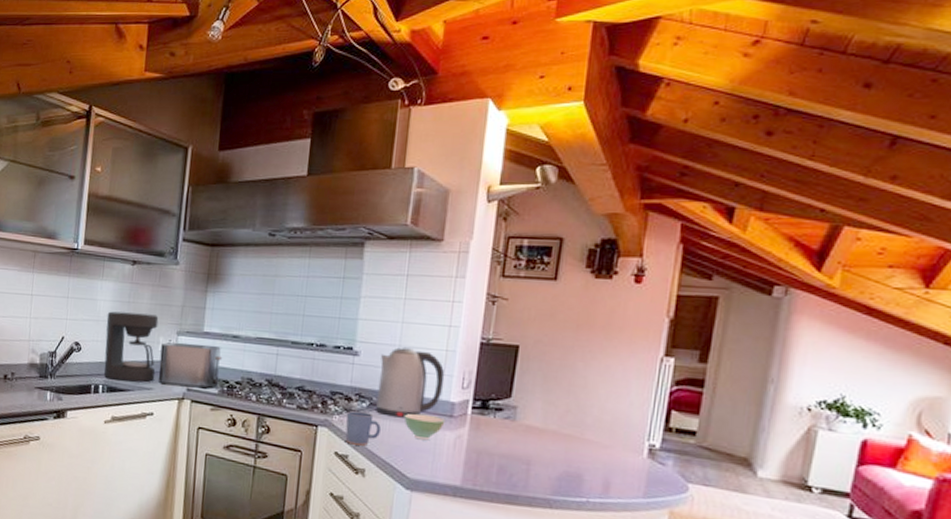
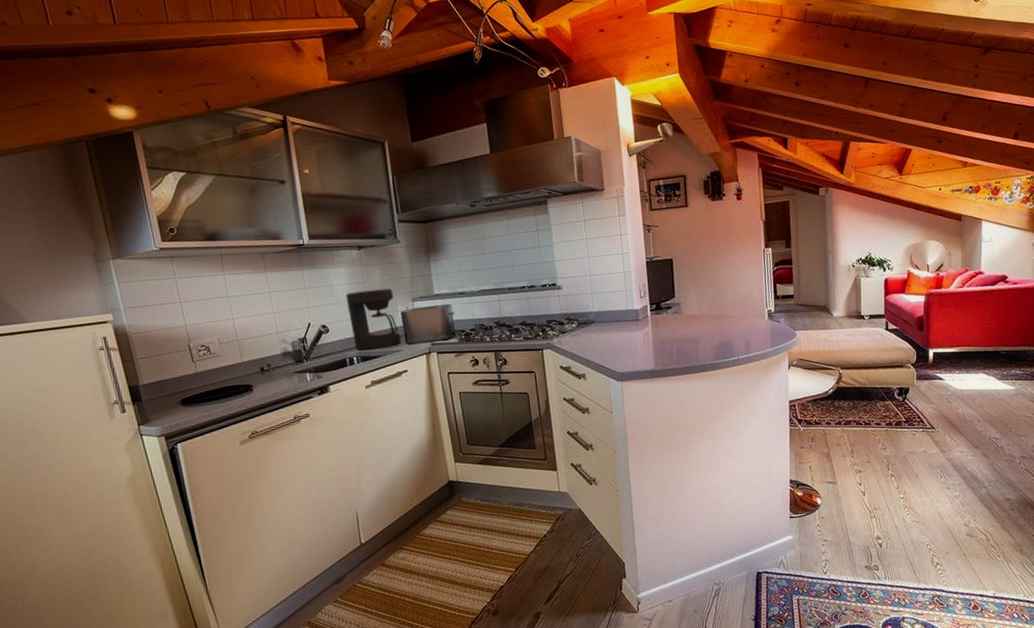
mug: present [345,411,382,446] -> none [563,331,591,358]
kettle: present [376,346,444,418] -> none [578,275,628,331]
bowl: present [403,413,446,441] -> none [604,322,634,343]

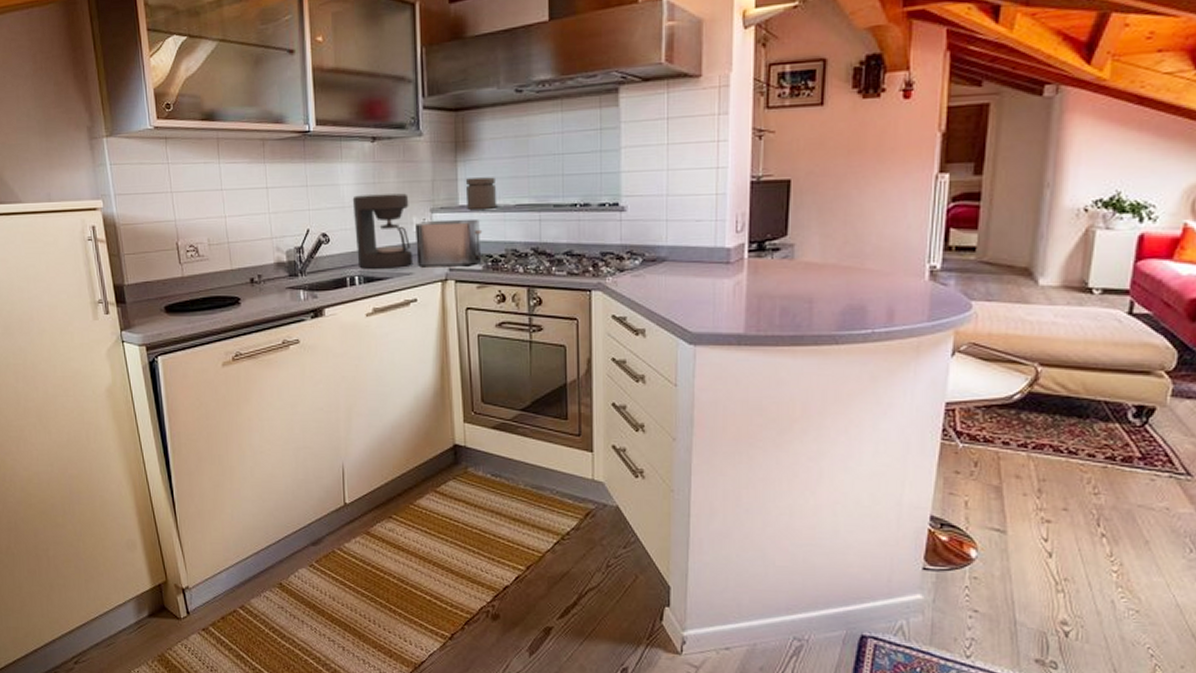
jar: none [438,271,464,298] -> present [466,177,496,211]

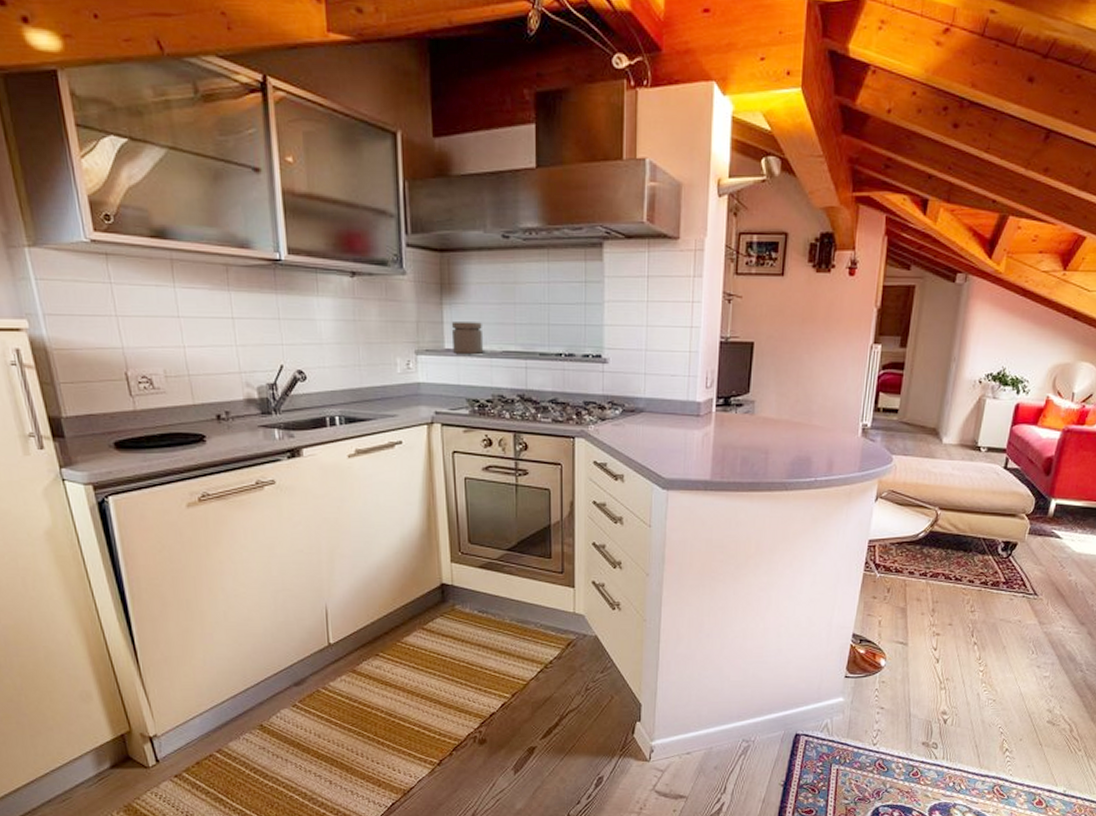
coffee maker: present [352,193,414,269] -> none [330,332,398,410]
toaster: present [415,219,483,268] -> none [399,362,469,410]

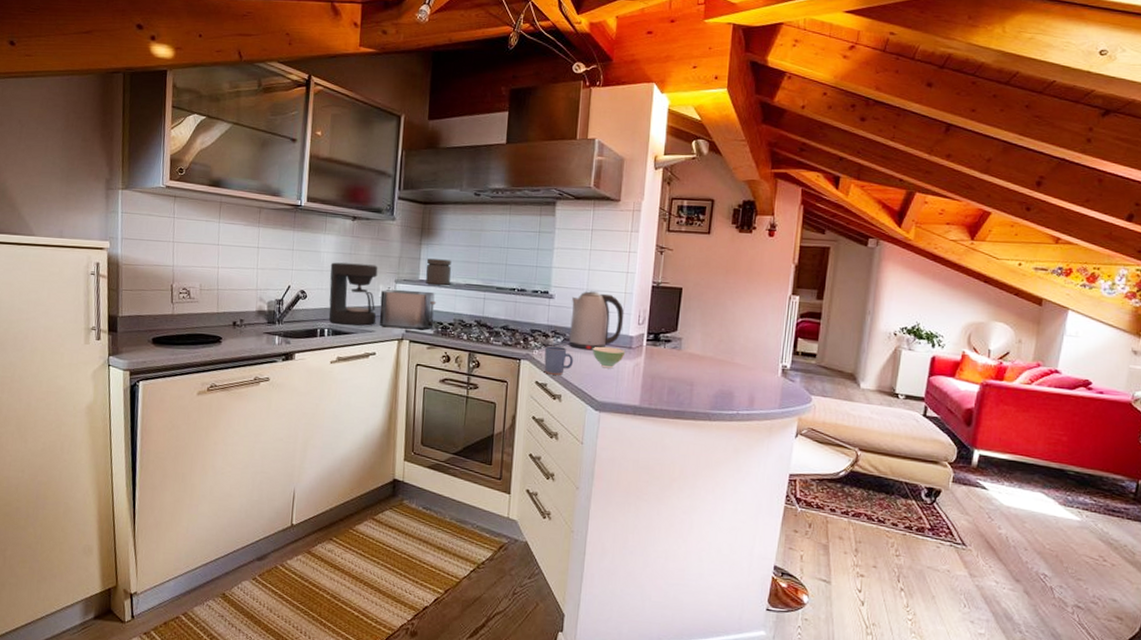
coffee maker: none [330,332,398,410] -> present [329,262,378,326]
toaster: none [399,362,469,410] -> present [379,289,437,330]
mug: none [602,419,636,452] -> present [544,346,574,375]
kettle: none [629,350,689,422] -> present [569,290,624,351]
bowl: none [655,416,693,441] -> present [592,346,626,369]

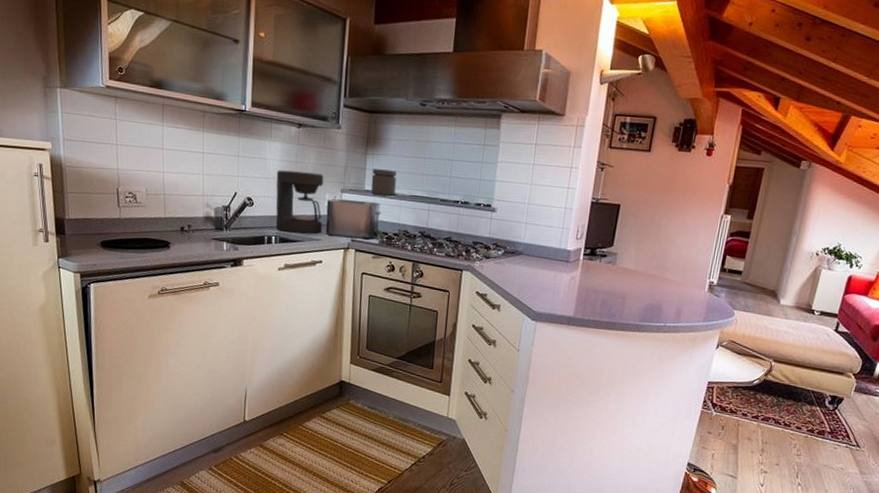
mug: present [544,346,574,375] -> none [484,258,514,286]
kettle: present [569,290,624,351] -> none [509,204,563,263]
bowl: present [592,346,626,369] -> none [531,259,563,281]

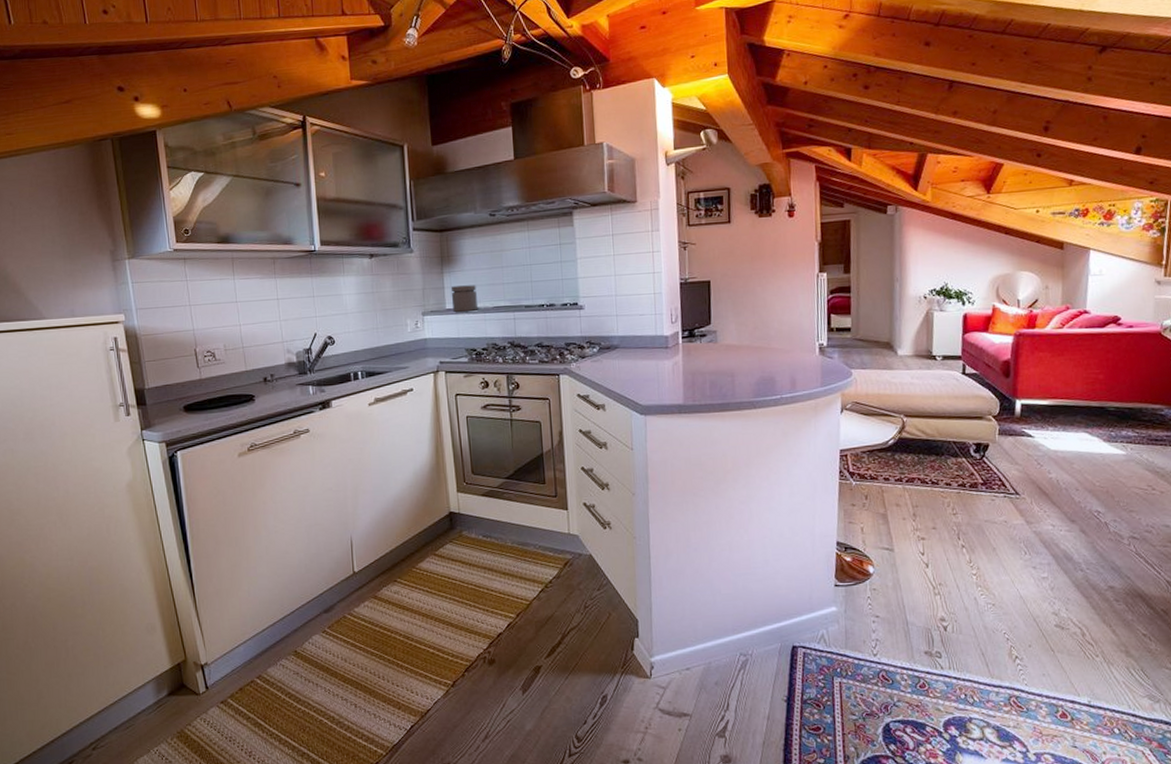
coffee maker: present [276,170,324,234] -> none [354,300,409,365]
toaster: present [325,198,382,240] -> none [410,320,467,362]

